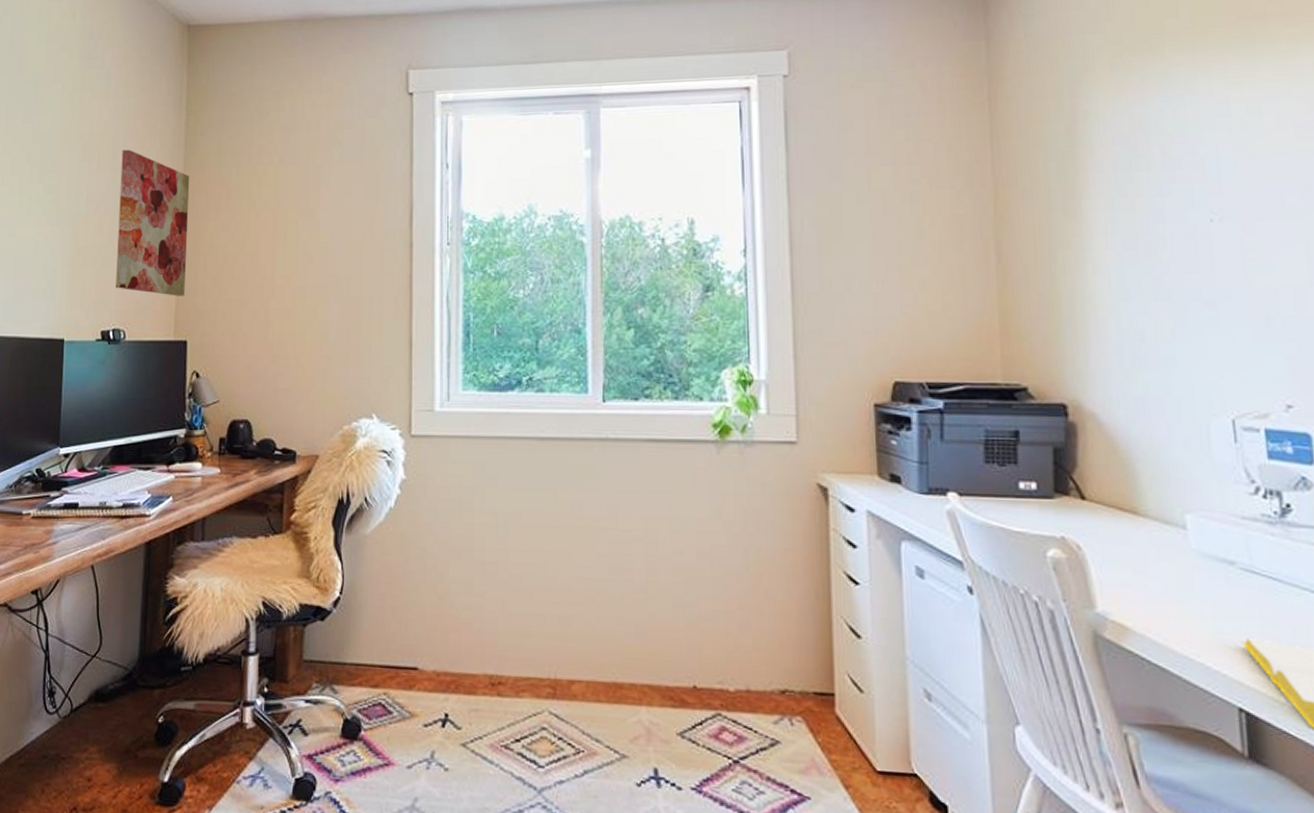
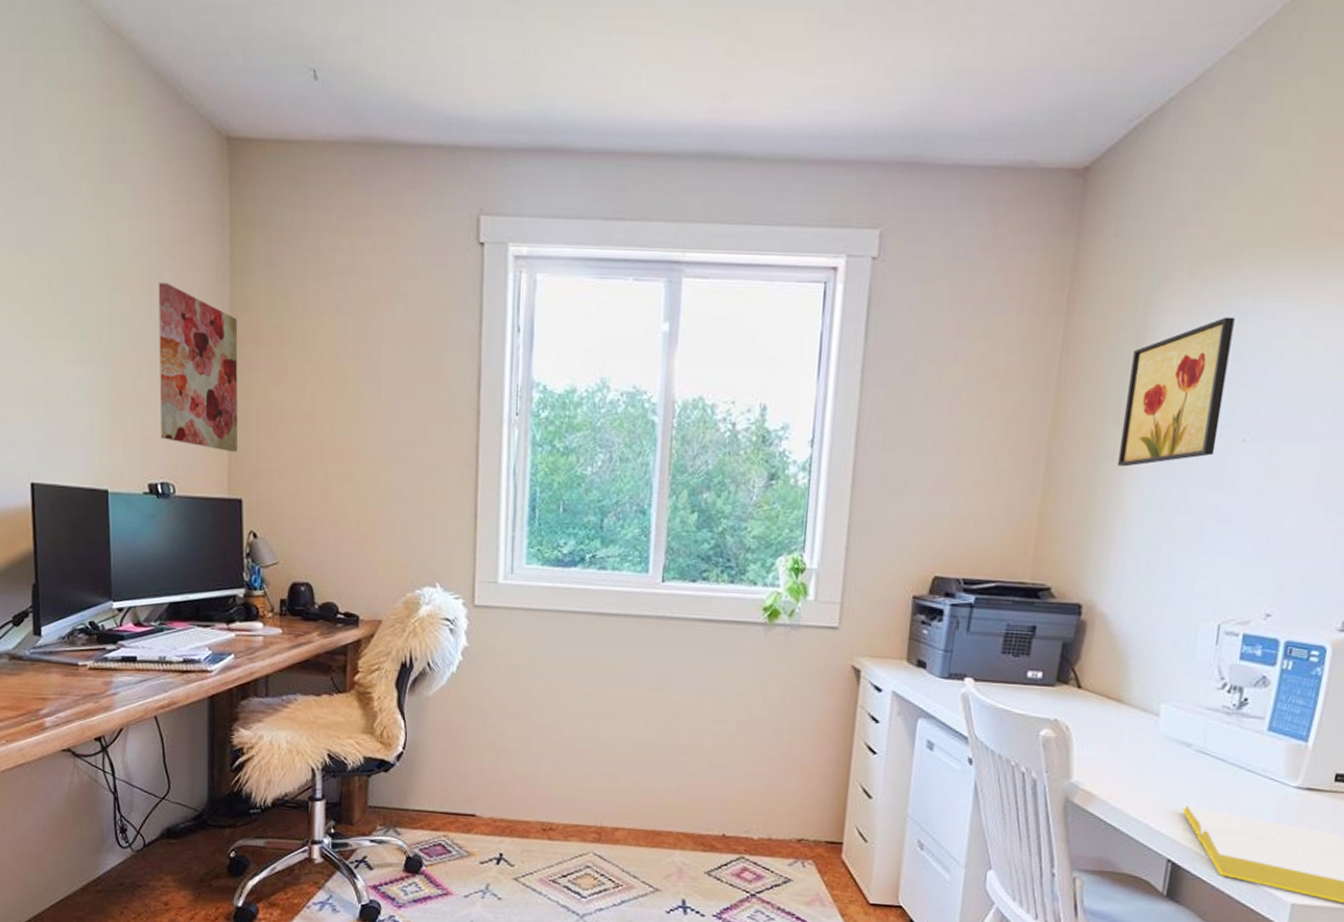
wall art: none [1069,101,1181,256] -> present [1117,317,1235,467]

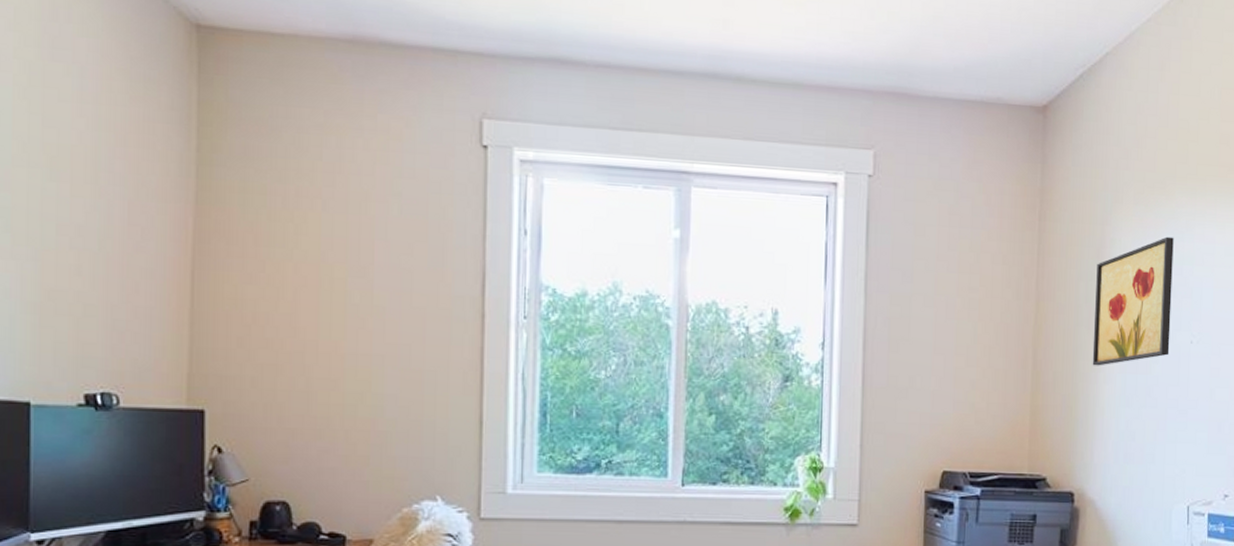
wall art: present [158,282,238,452] -> none [103,172,204,358]

